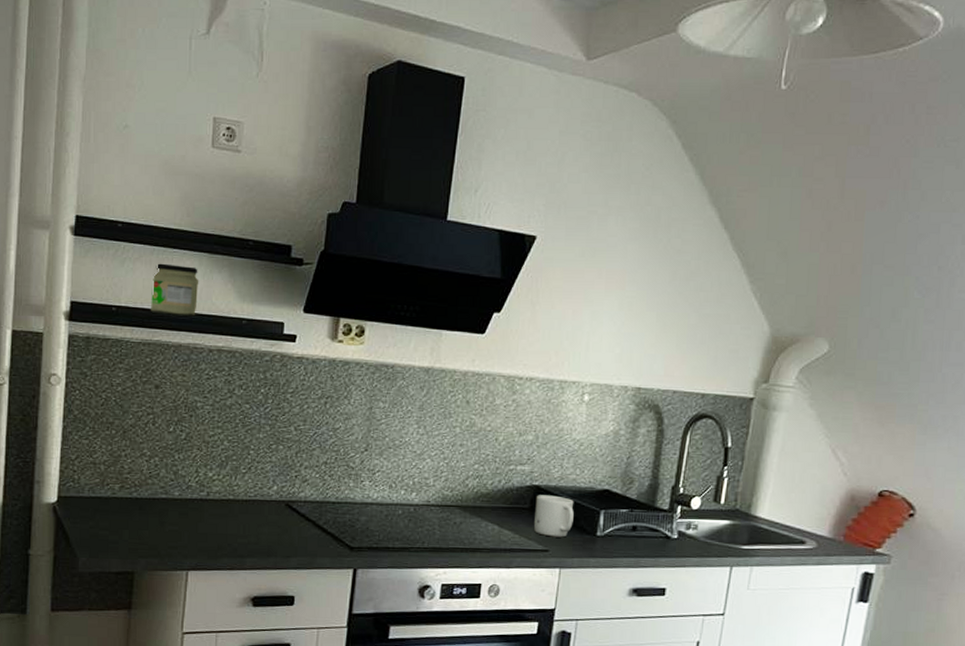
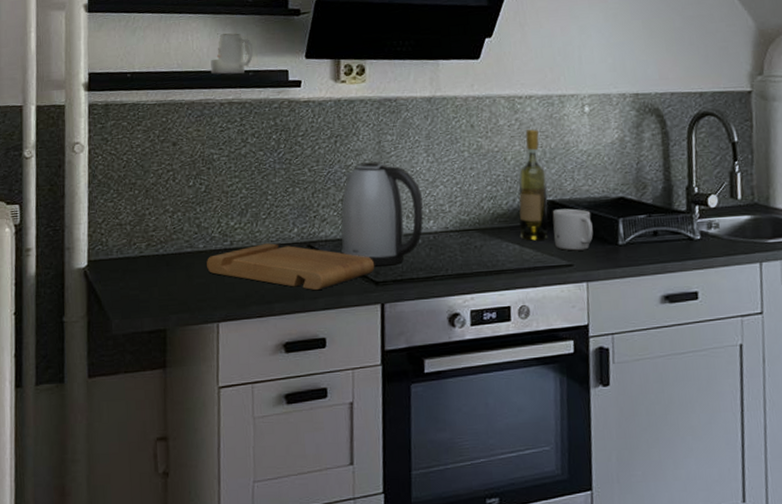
jar: present [150,263,198,317] -> none [162,28,205,75]
cutting board: none [181,498,352,550] -> present [207,243,375,291]
mug: none [202,275,248,322] -> present [210,33,253,75]
kettle: none [320,426,407,533] -> present [341,160,424,267]
bottle: none [500,412,536,523] -> present [518,129,548,241]

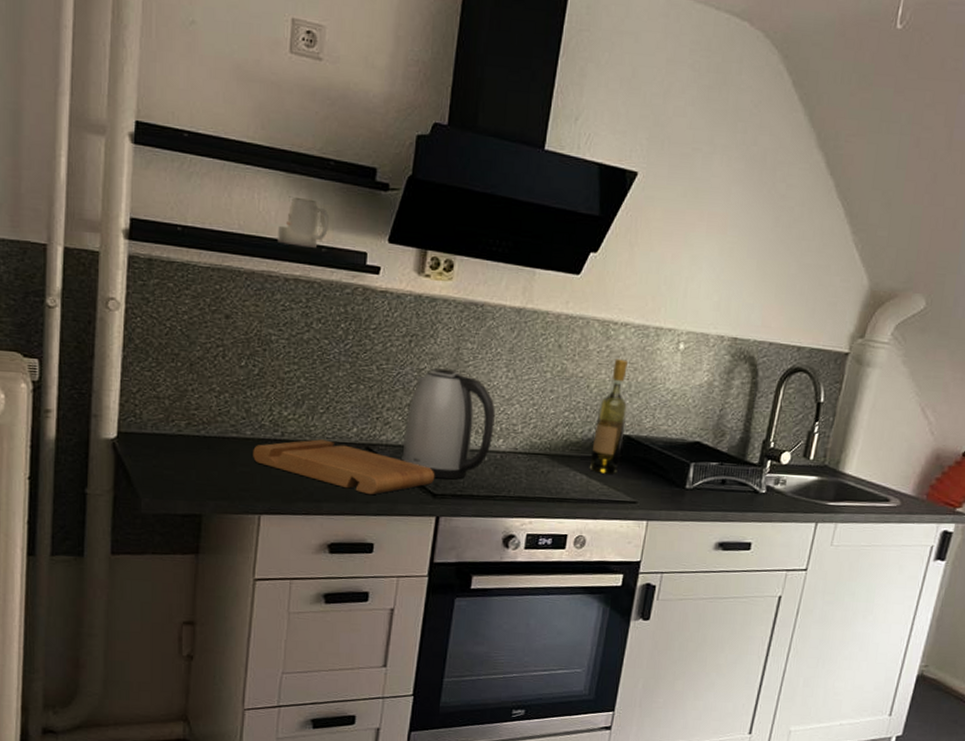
mug: present [552,208,594,251] -> none [622,445,665,490]

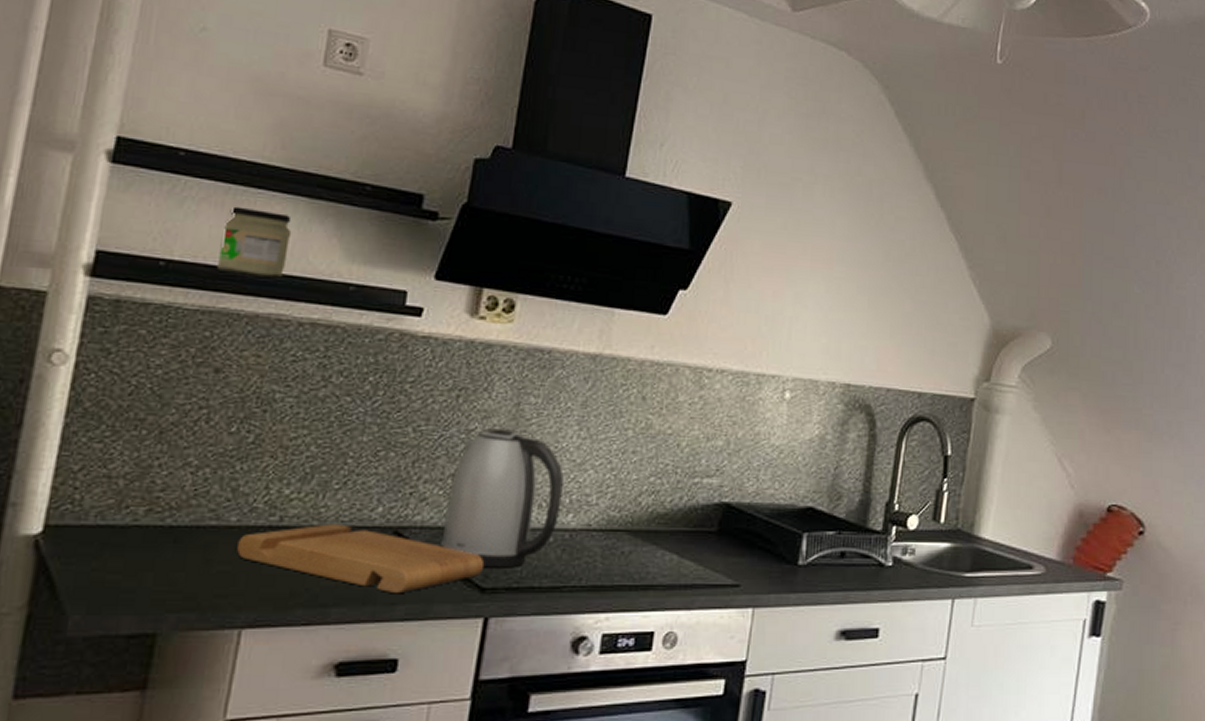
jar: none [219,180,273,241] -> present [216,206,290,278]
mug: present [278,196,329,249] -> none [292,225,361,287]
bottle: present [589,359,628,474] -> none [680,411,727,551]

